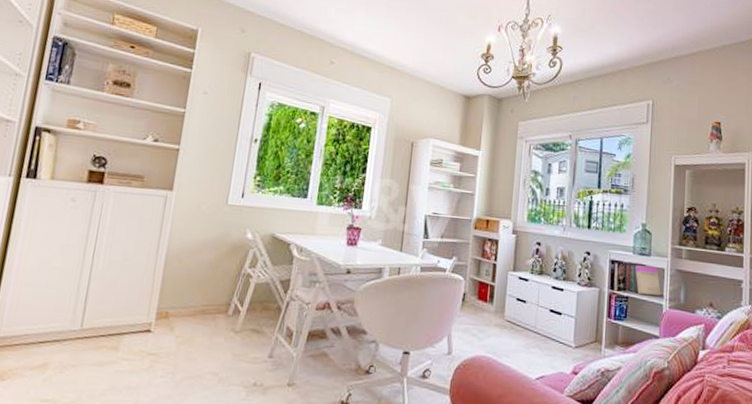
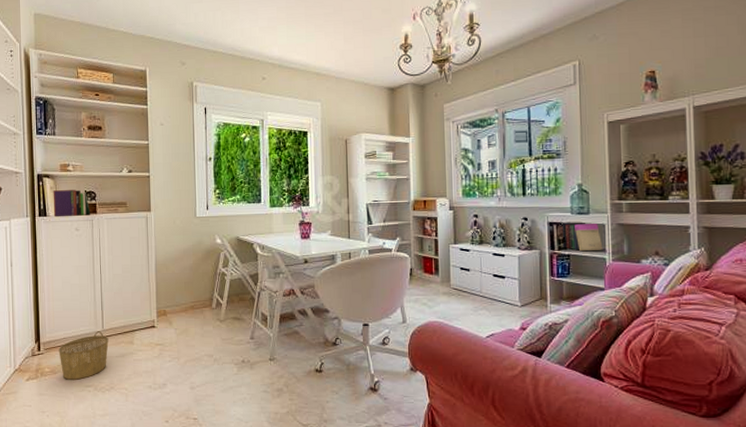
basket: none [12,329,87,391] -> present [58,331,109,380]
books: none [46,149,96,186] -> present [53,190,91,217]

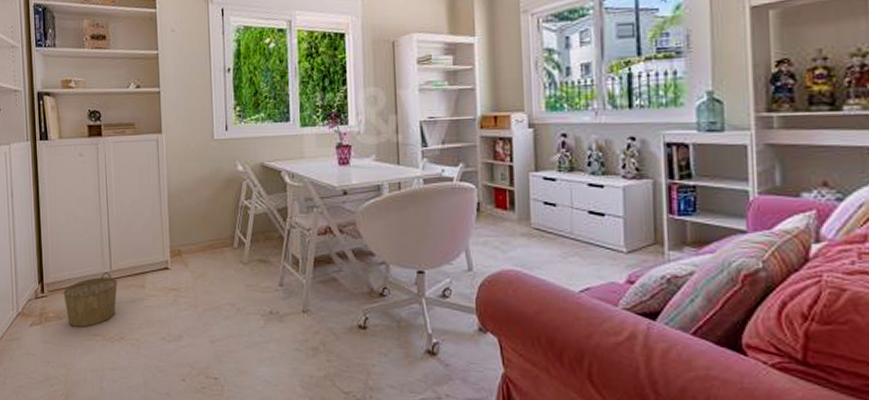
books: present [53,190,91,217] -> none [54,109,96,141]
books: present [560,222,603,252] -> none [682,142,745,182]

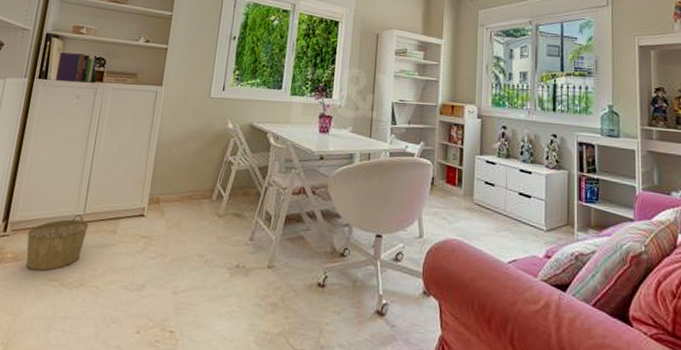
books: none [54,109,96,141] -> present [55,52,97,84]

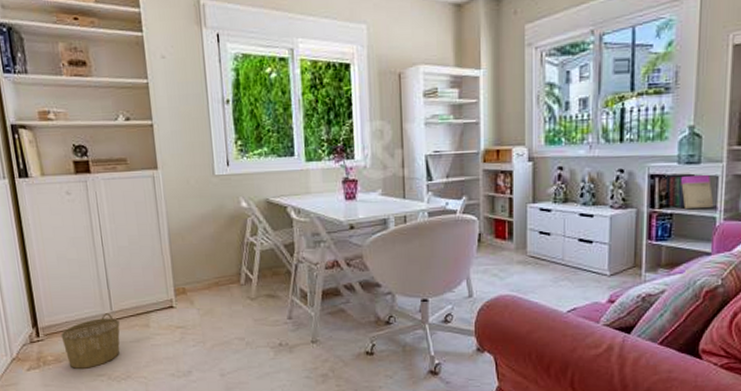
books: present [55,52,97,84] -> none [33,143,84,179]
books: none [590,143,633,179] -> present [663,173,714,210]

